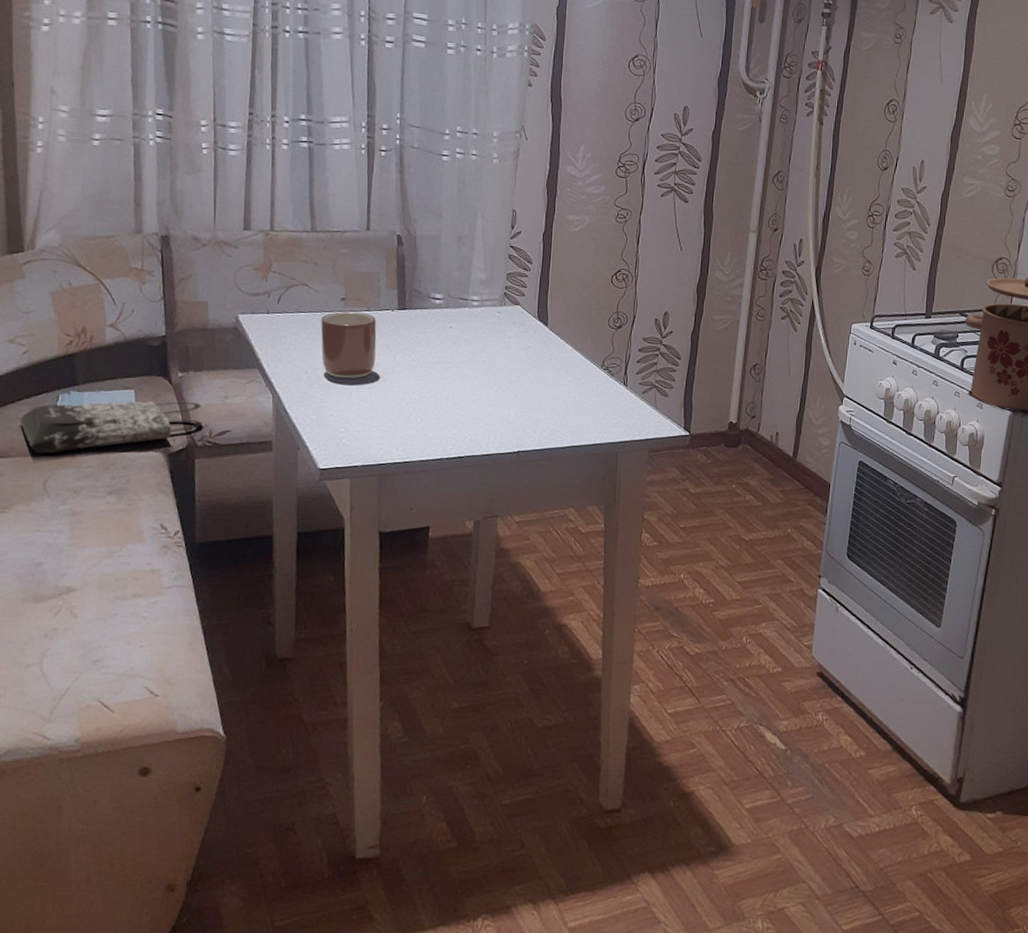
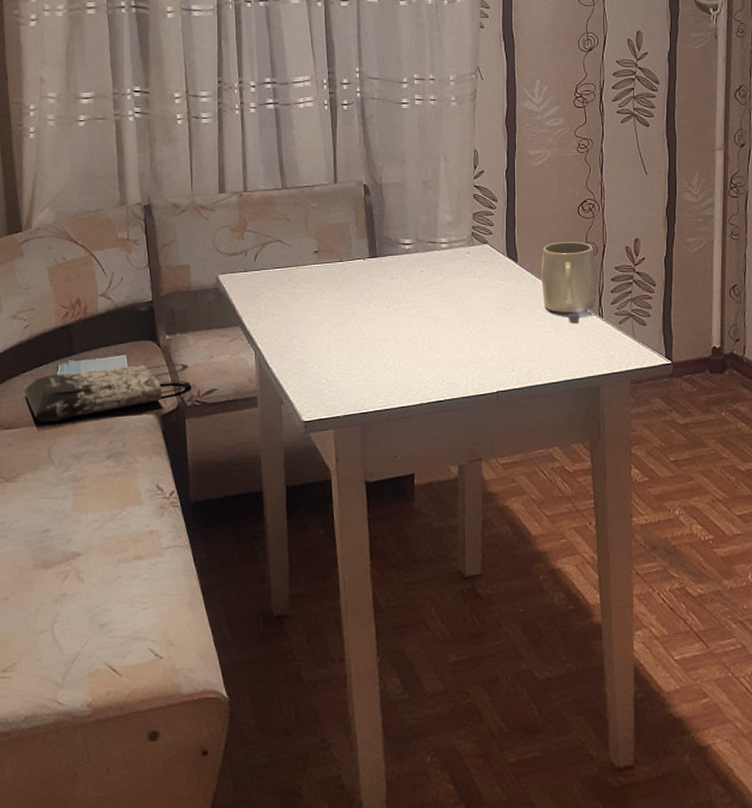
mug: present [320,311,377,379] -> none [296,263,351,330]
mug: none [569,309,625,380] -> present [541,241,596,312]

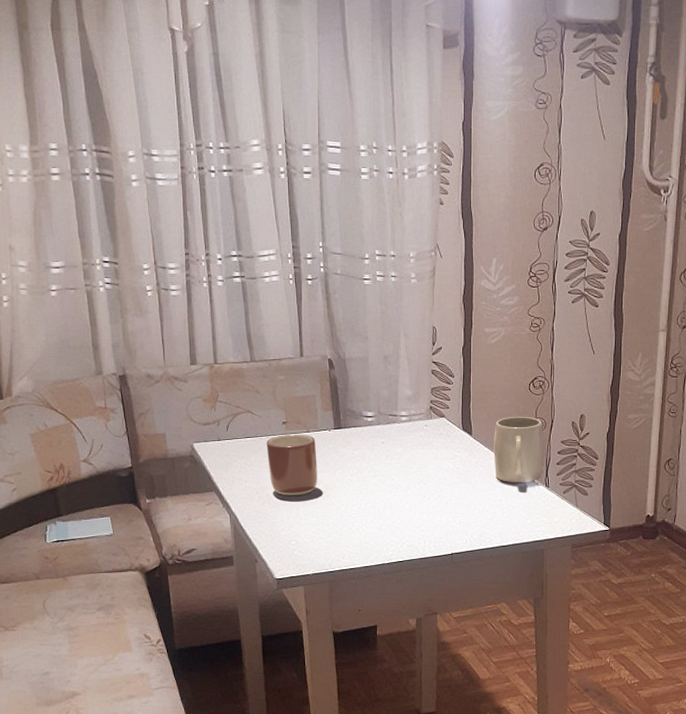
tote bag: present [24,363,190,422] -> none [16,525,171,578]
mug: none [296,263,351,330] -> present [266,434,318,496]

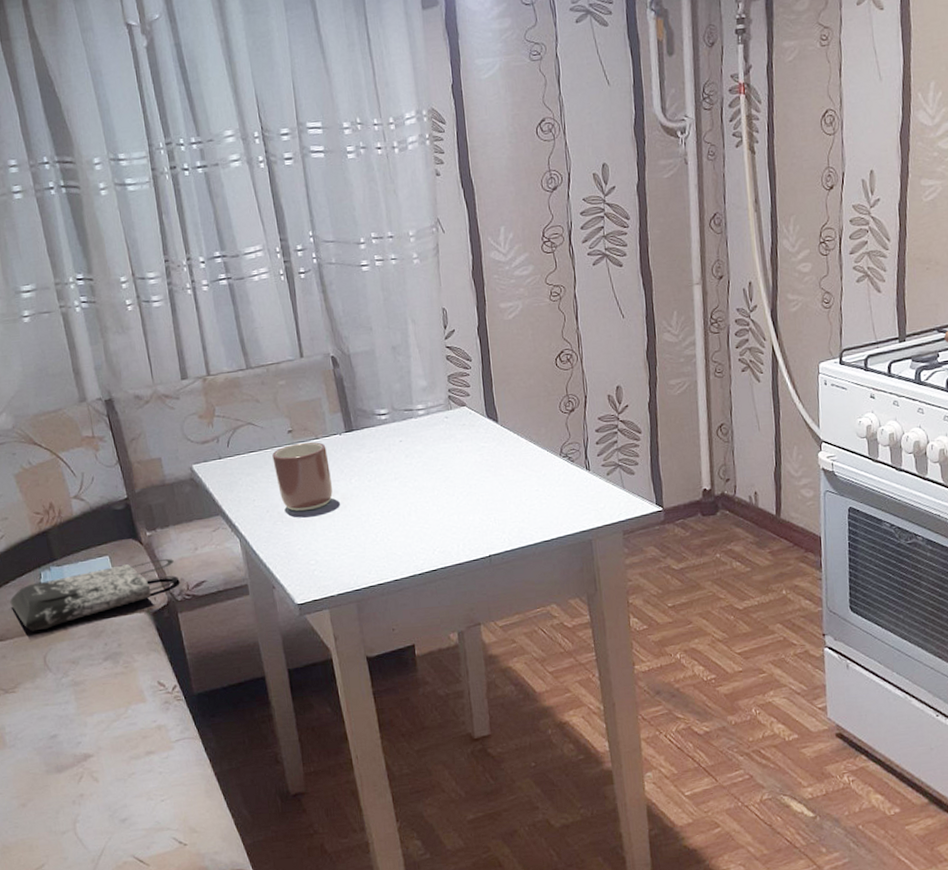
tote bag: none [16,525,171,578] -> present [9,558,178,632]
mug: present [494,416,544,482] -> none [522,395,581,470]

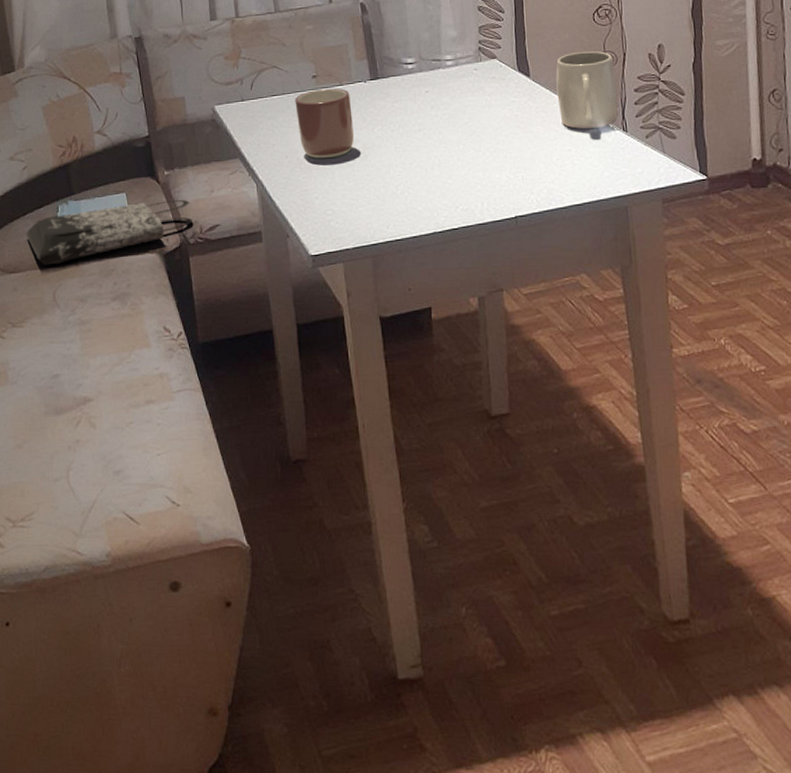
mug: none [522,395,581,470] -> present [556,51,618,129]

